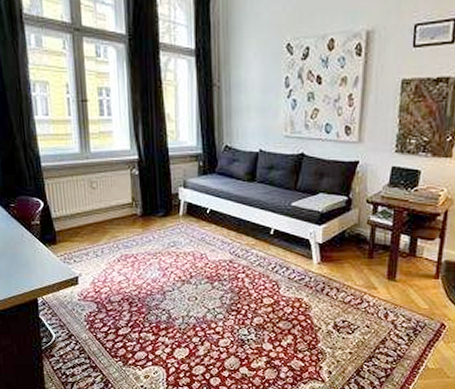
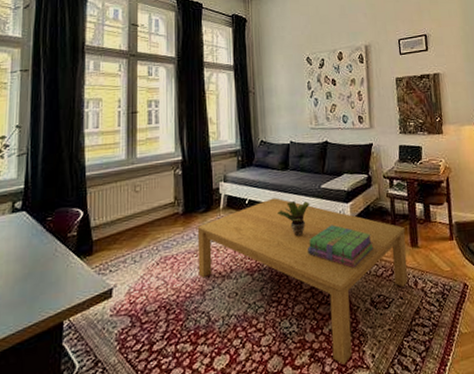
coffee table: none [156,211,383,374] -> present [197,198,408,365]
potted plant: none [241,217,278,253] -> present [277,201,310,237]
stack of books: none [271,246,344,292] -> present [308,224,374,269]

